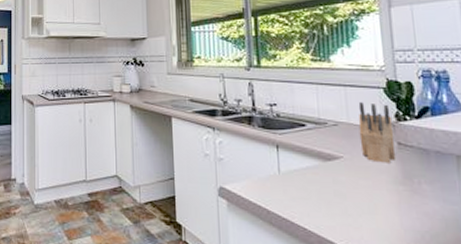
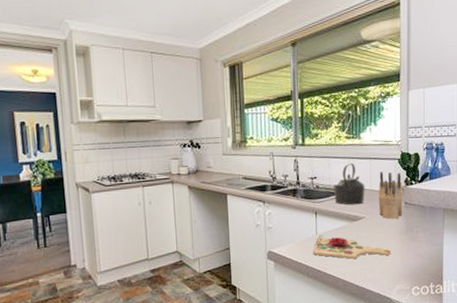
cutting board: none [275,174,383,209] -> present [313,235,391,259]
kettle: none [299,89,341,141] -> present [334,162,365,205]

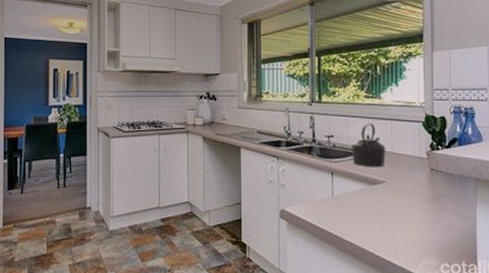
cutting board: present [313,235,391,259] -> none [328,197,415,225]
knife block: present [378,172,403,219] -> none [400,134,429,186]

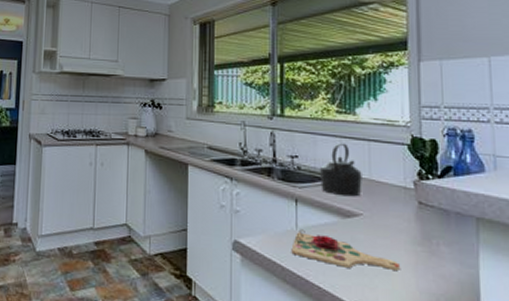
cutting board: none [328,197,415,225] -> present [291,229,400,270]

